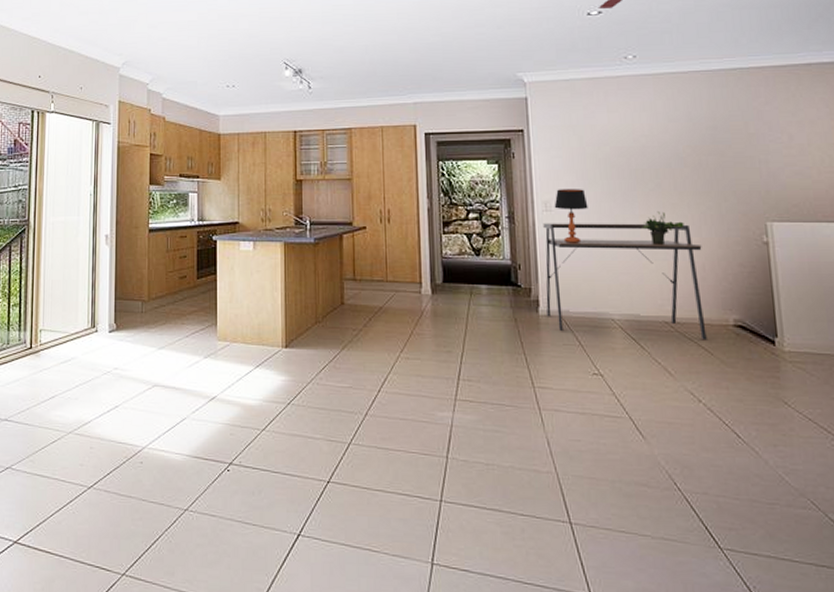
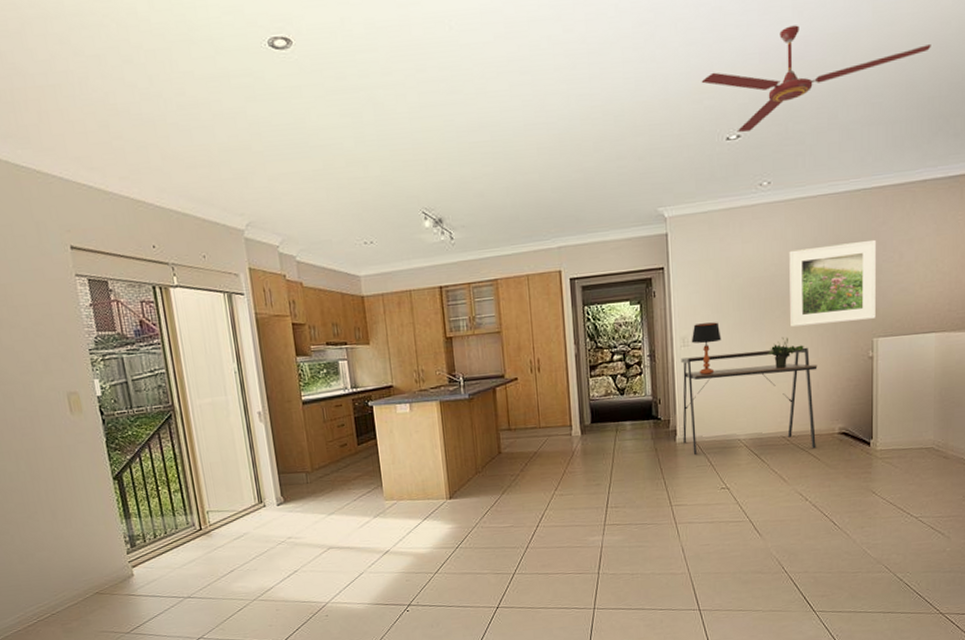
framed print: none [660,118,767,201] -> present [789,239,876,327]

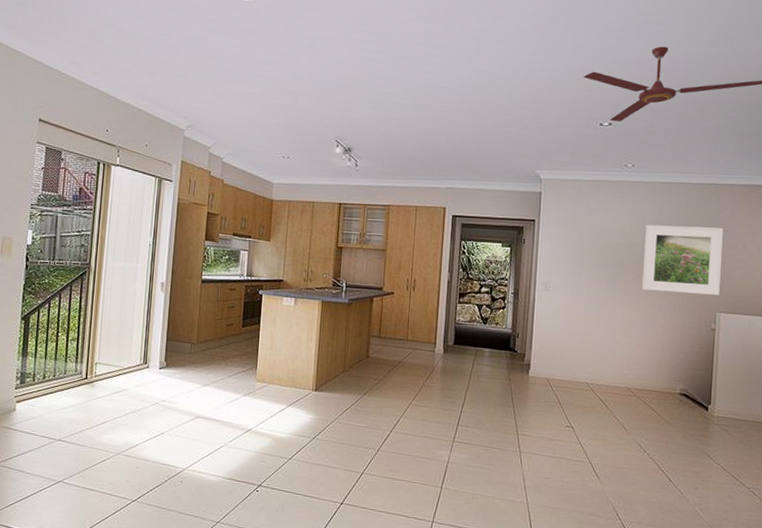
desk: present [681,347,818,455] -> none [535,300,664,404]
table lamp: present [691,322,722,375] -> none [552,273,580,319]
potted plant: present [767,337,804,369] -> none [619,298,653,325]

